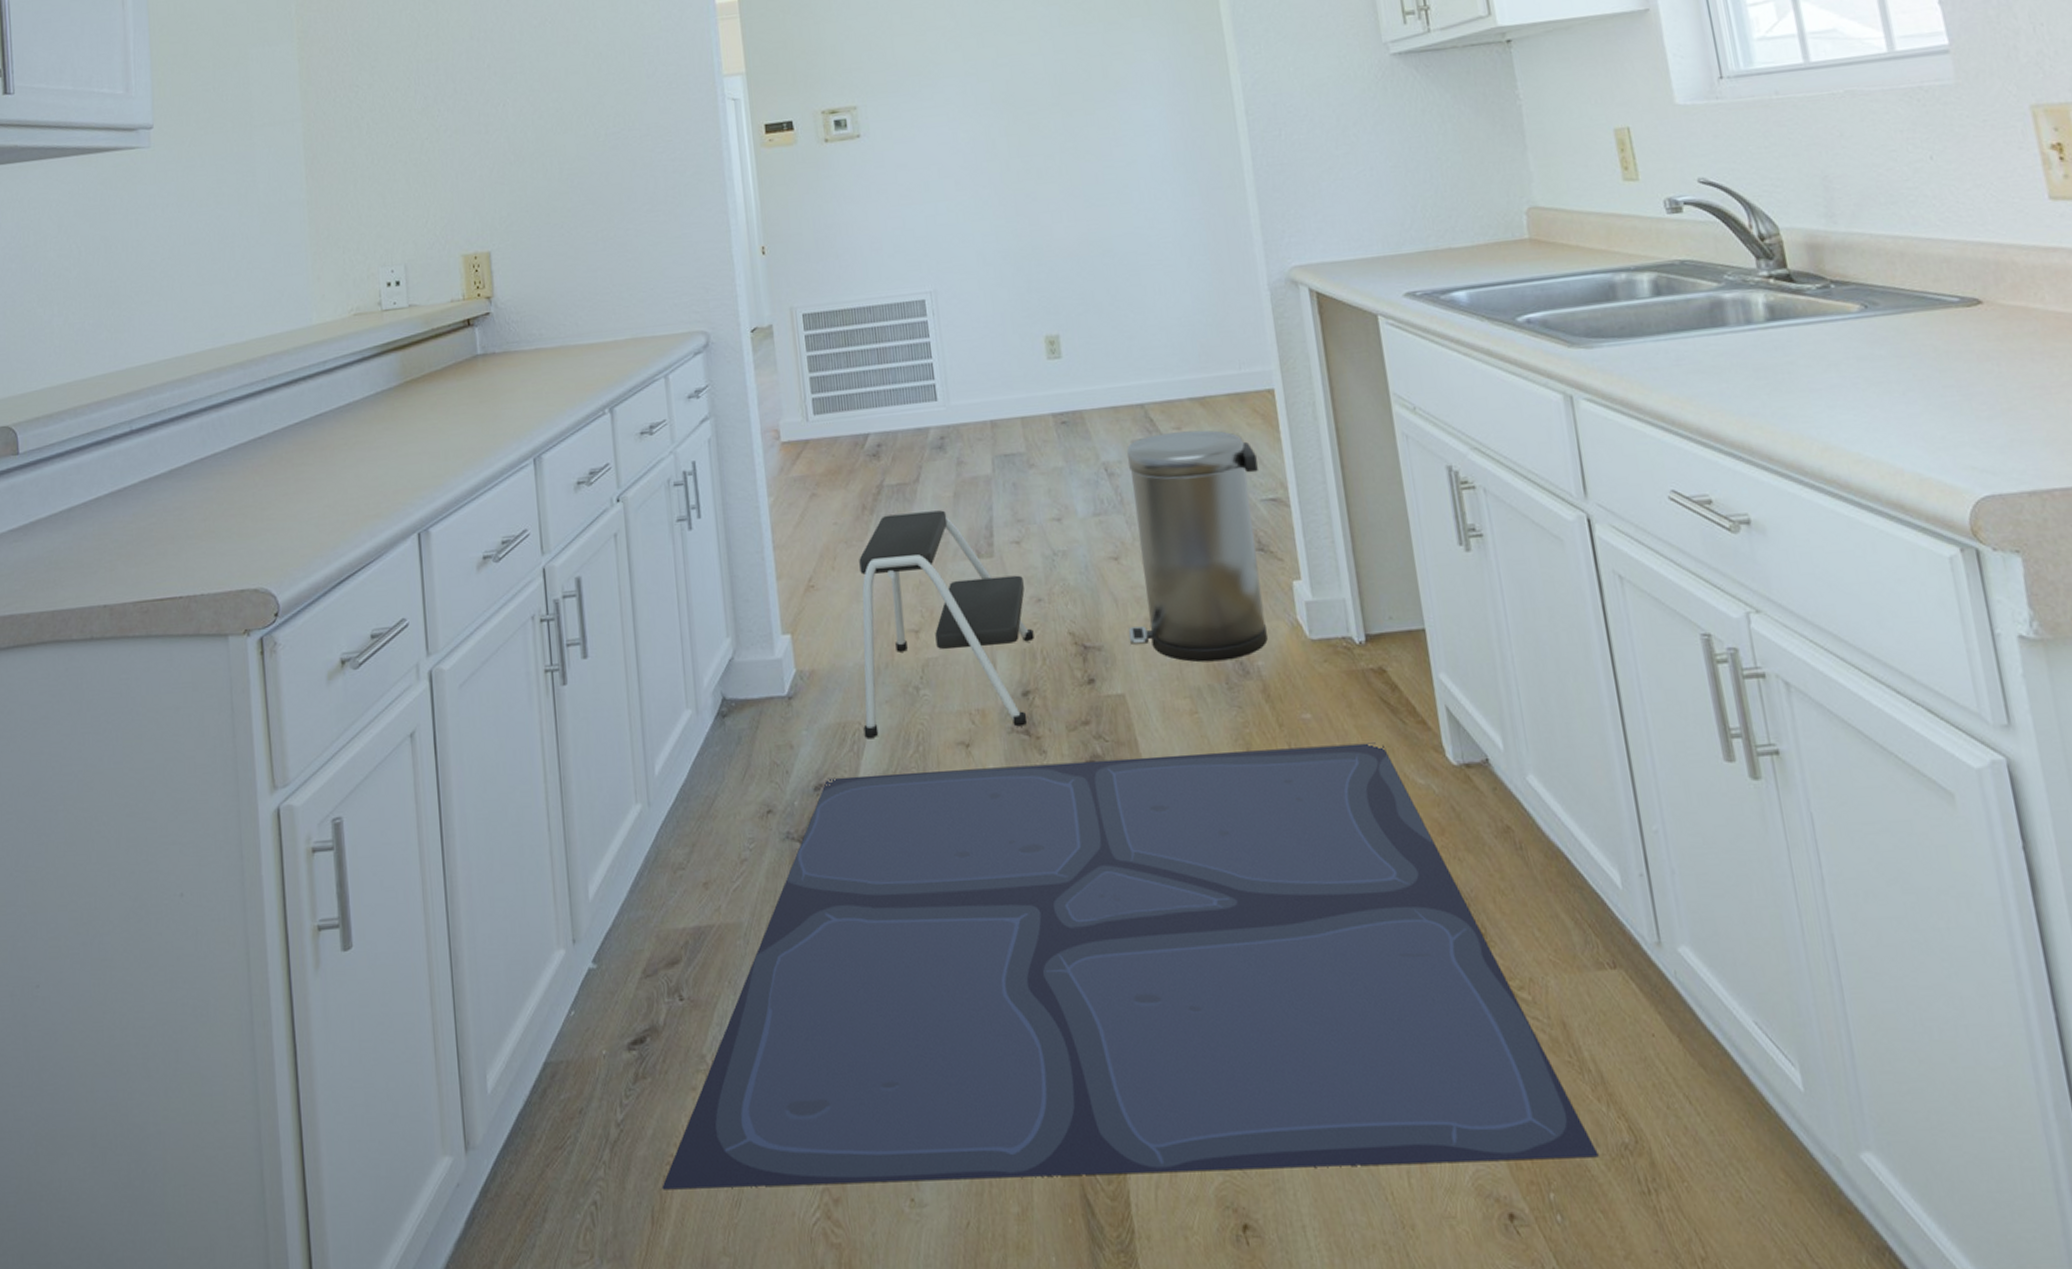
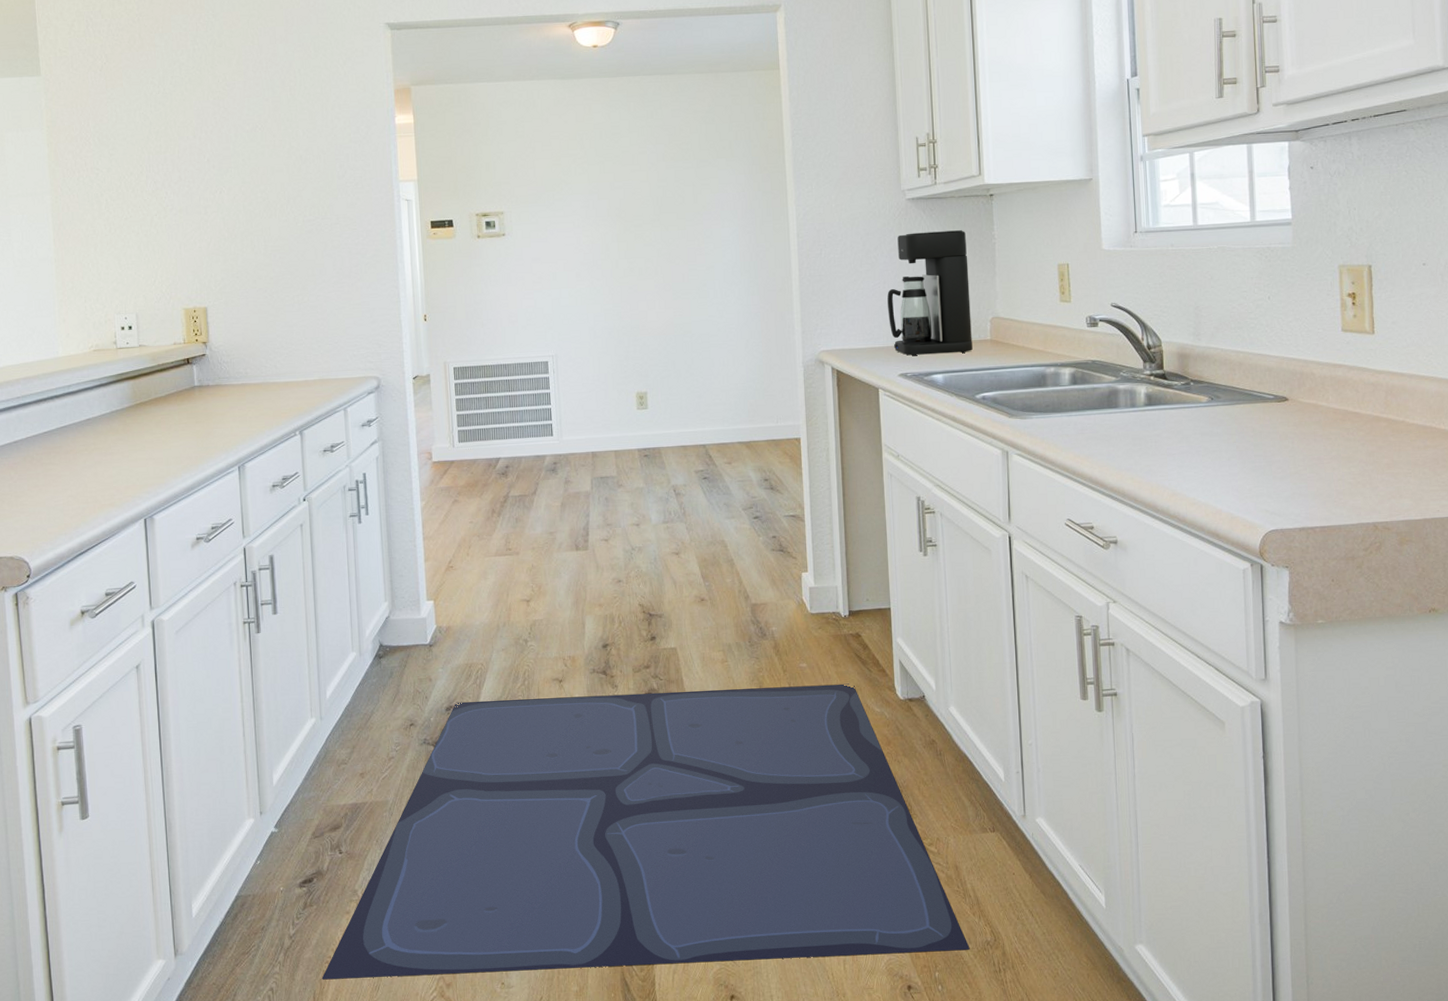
step stool: present [859,510,1034,738] -> none [485,515,614,675]
pedal bin: present [1126,430,1268,662] -> none [682,465,784,627]
coffee maker: none [1377,91,1505,268] -> present [887,230,973,356]

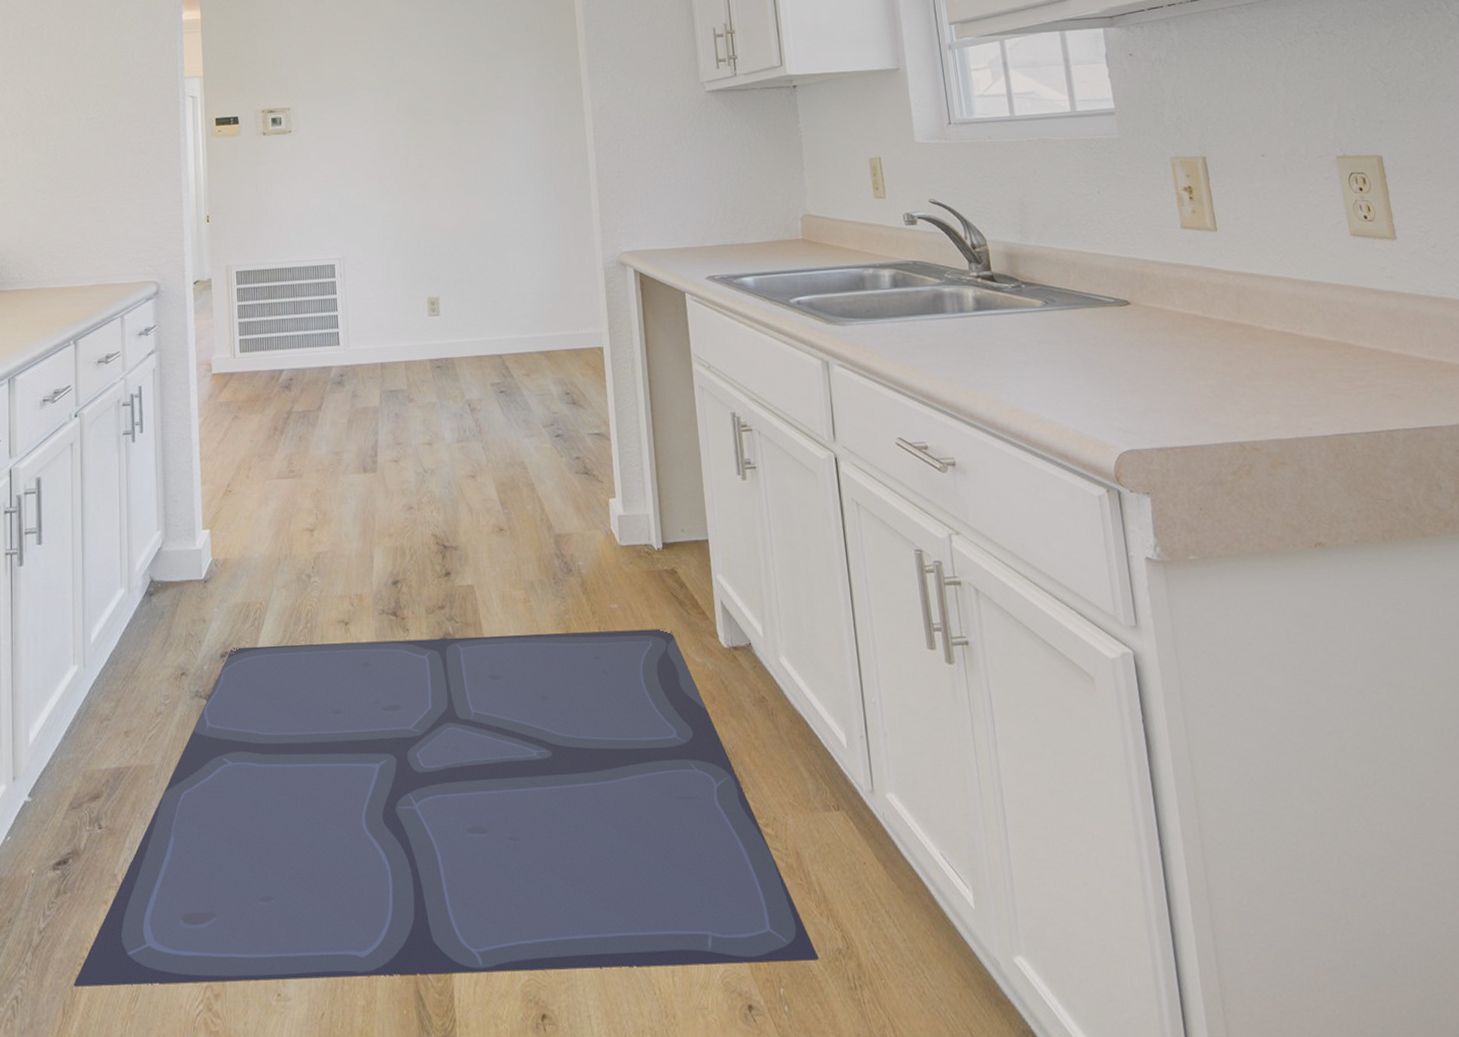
coffee maker: present [887,230,973,356] -> none [690,123,784,258]

